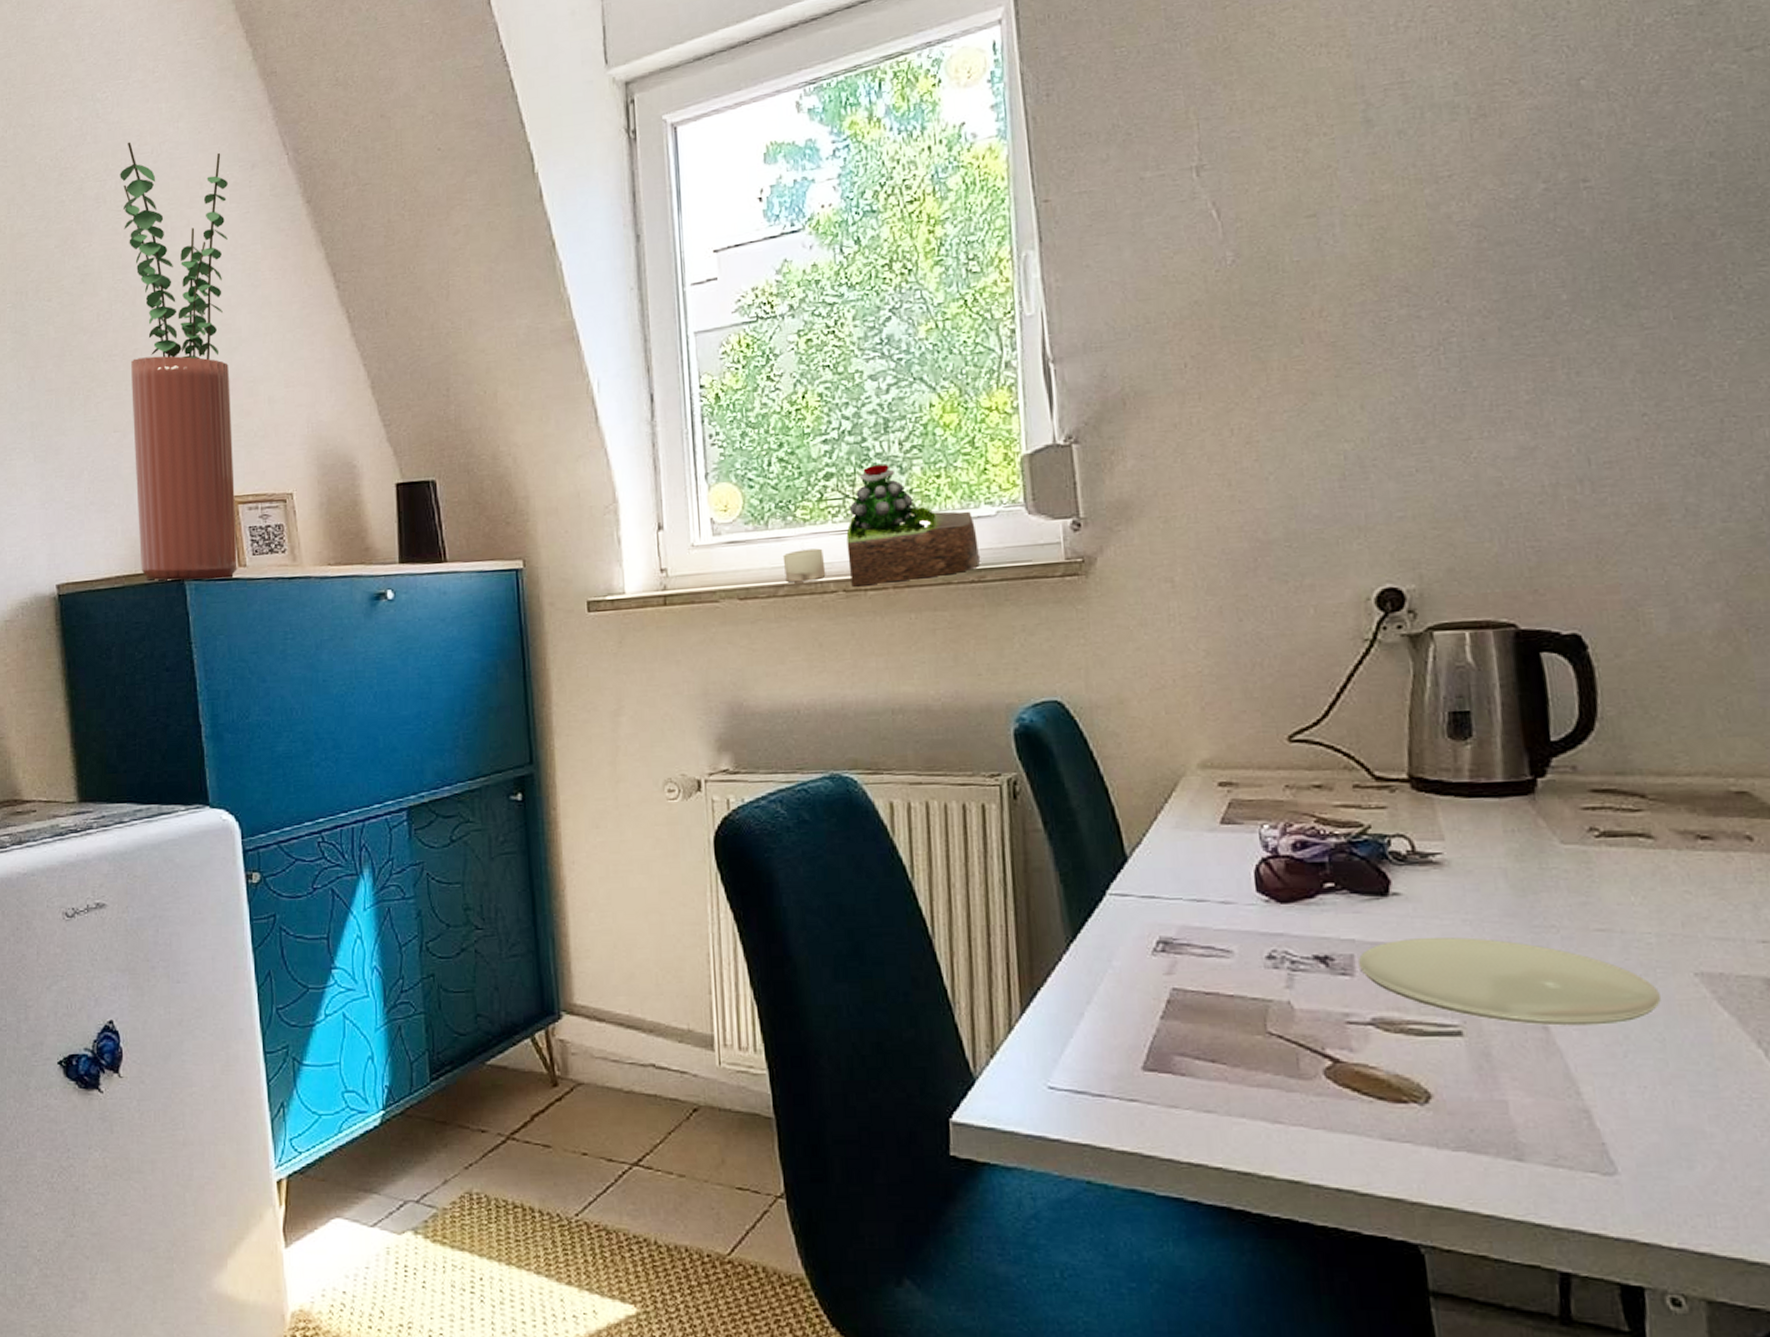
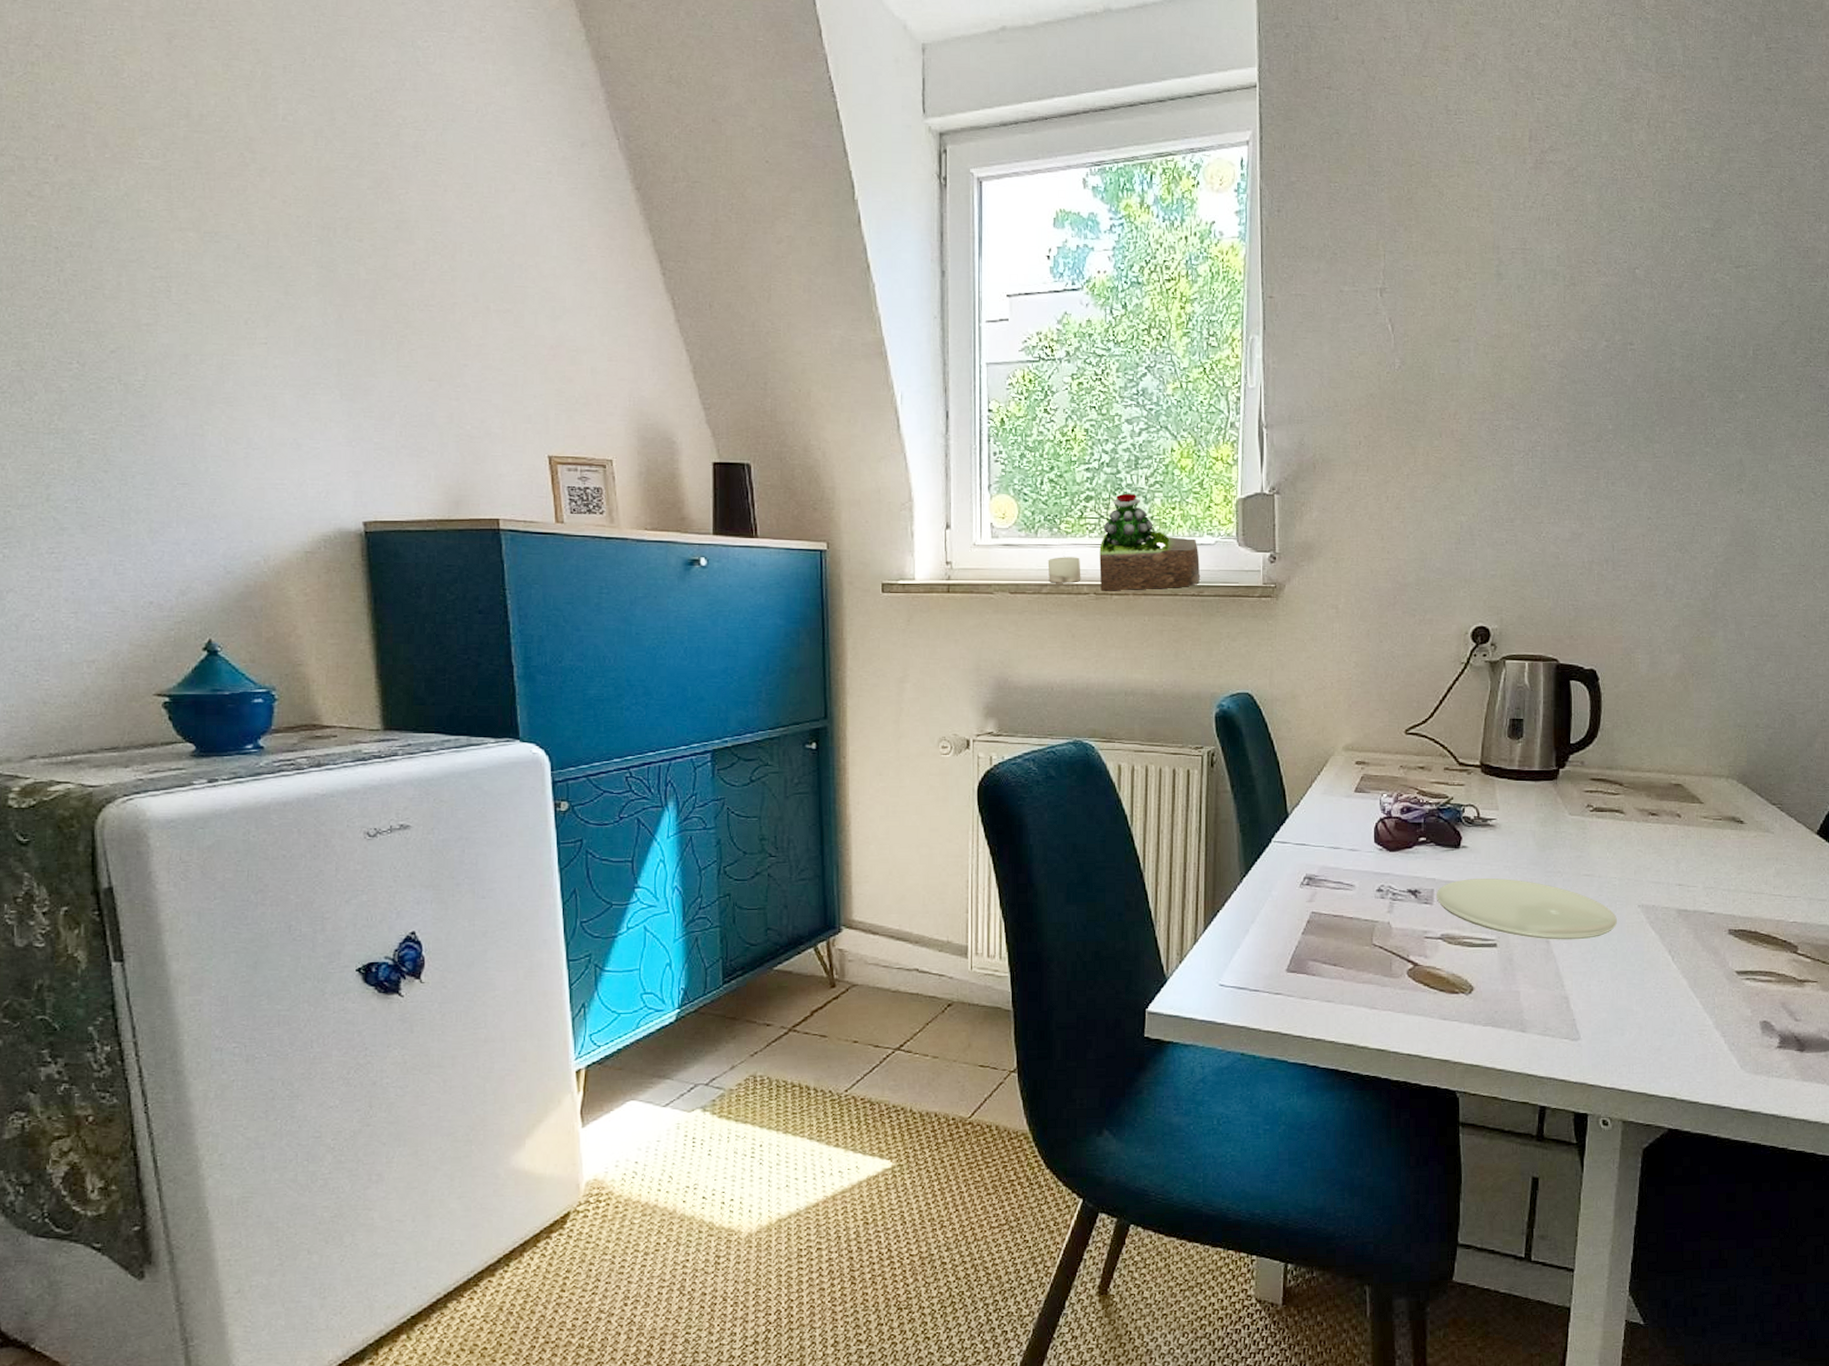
vase: present [120,141,238,581] -> none [441,96,557,532]

